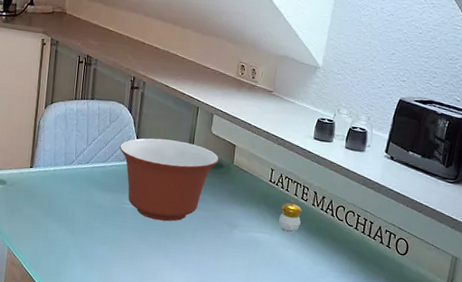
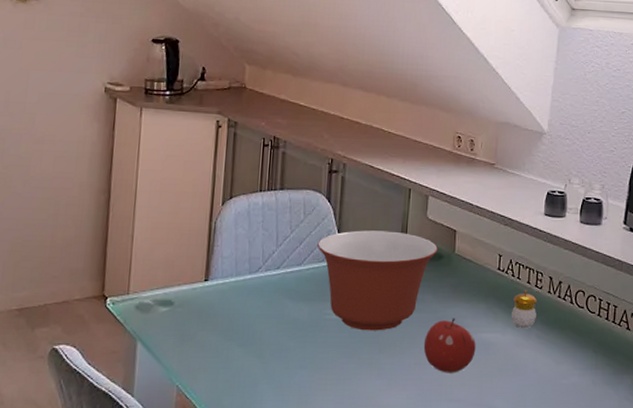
fruit: none [202,217,247,263] -> present [423,318,476,373]

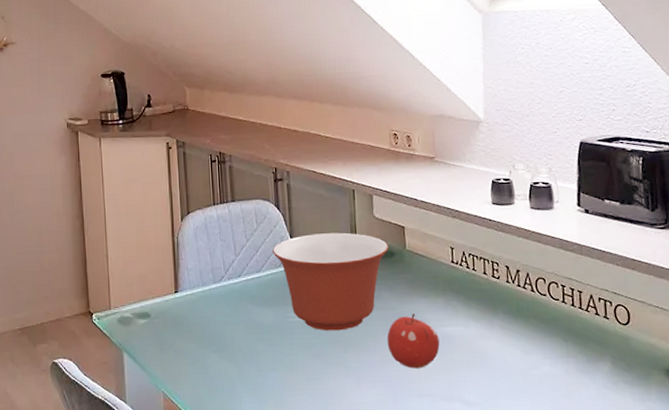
candle: present [512,290,537,329] -> none [471,281,498,321]

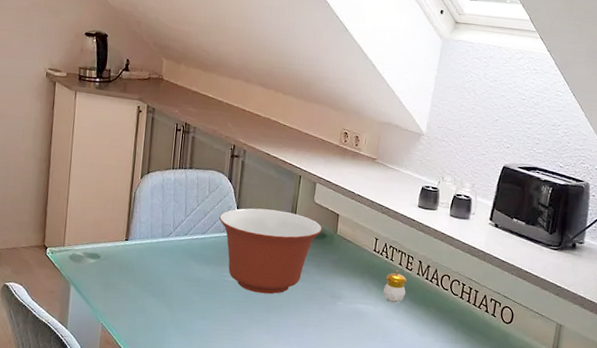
fruit: present [387,313,440,369] -> none [306,289,351,335]
candle: none [471,281,498,321] -> present [383,270,407,304]

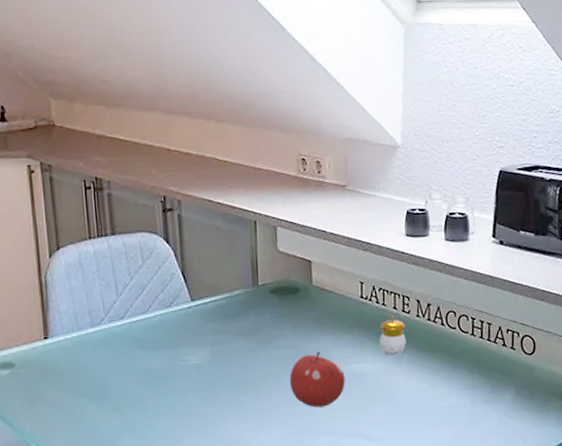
mixing bowl: present [219,208,322,294] -> none [161,268,293,374]
fruit: none [306,289,351,335] -> present [289,351,345,408]

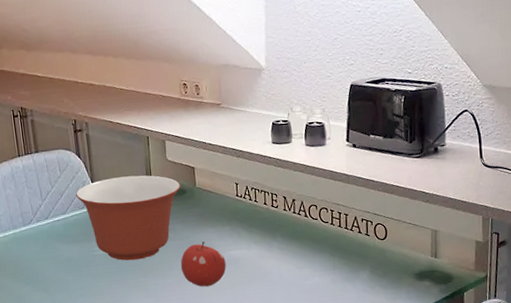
mixing bowl: none [161,268,293,374] -> present [76,175,180,261]
candle: present [380,316,406,356] -> none [253,210,276,244]

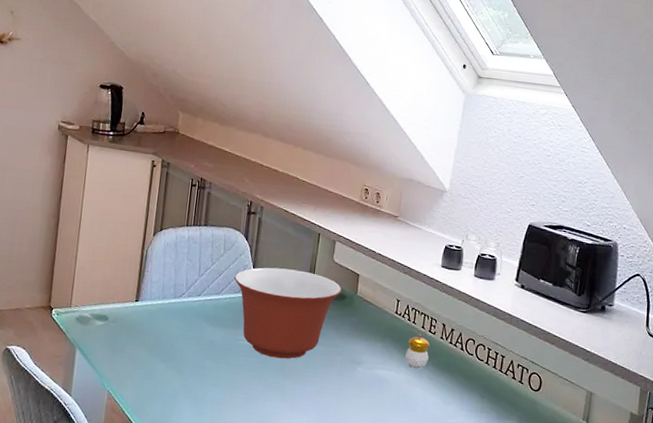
fruit: present [180,241,226,287] -> none [324,353,372,403]
candle: none [253,210,276,244] -> present [405,334,430,369]

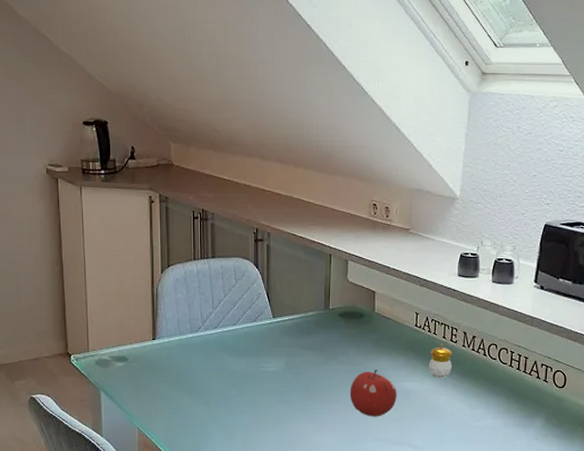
mixing bowl: present [234,267,342,359] -> none [249,293,359,381]
fruit: none [324,353,372,403] -> present [349,369,397,417]

